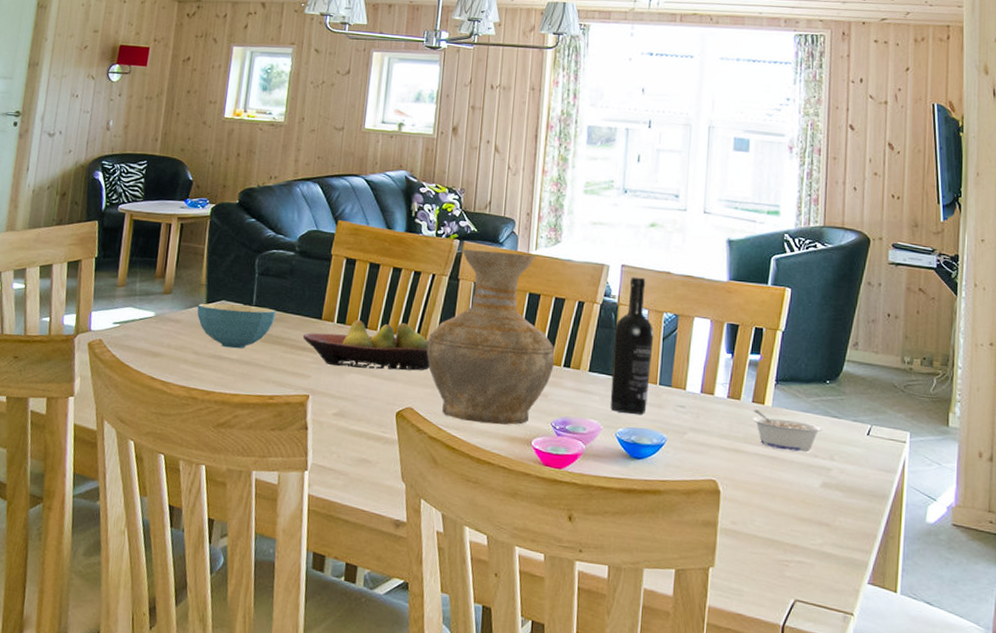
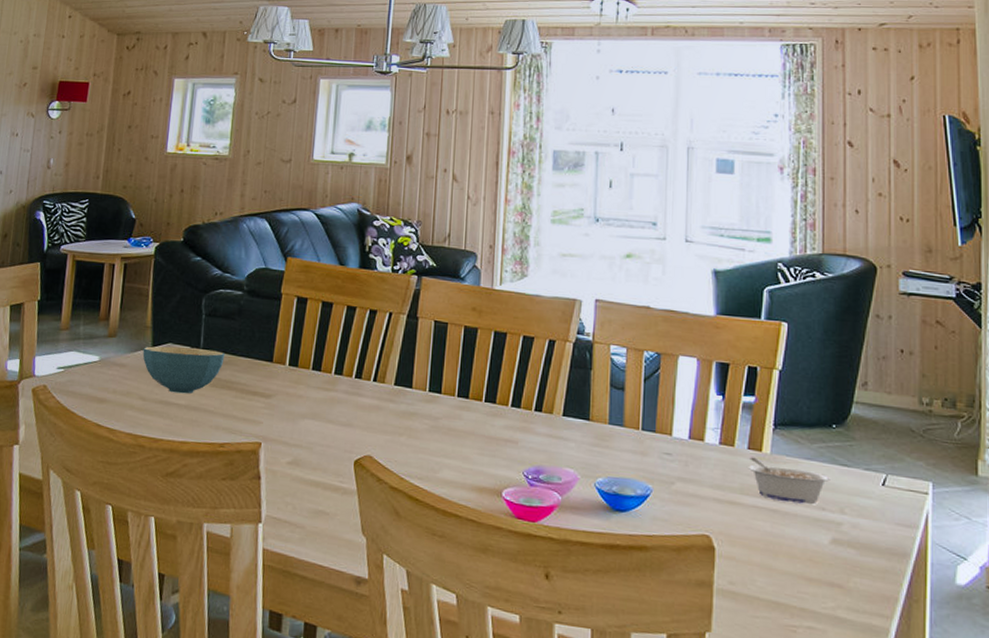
fruit bowl: present [302,320,430,371] -> none [253,362,389,416]
vase: present [426,249,555,425] -> none [385,285,525,475]
wine bottle: present [610,277,654,415] -> none [587,312,634,463]

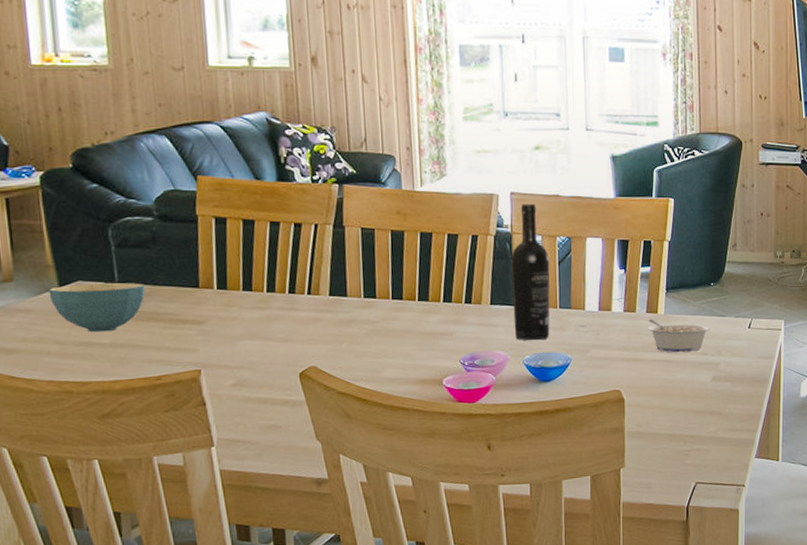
wine bottle: none [587,312,634,463] -> present [511,203,550,341]

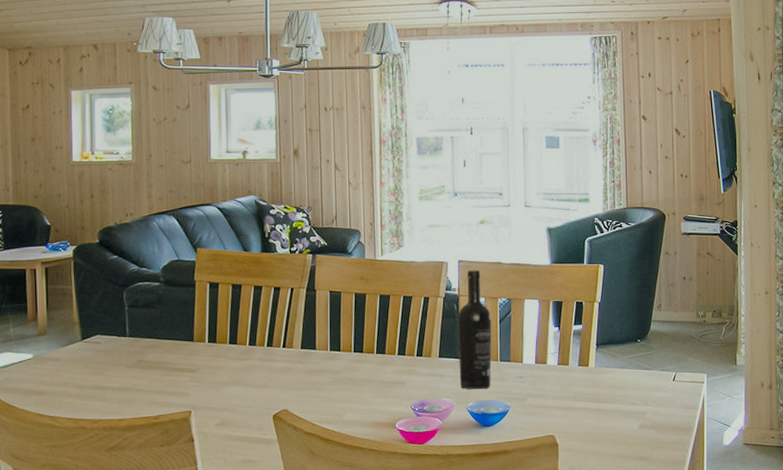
cereal bowl: present [48,283,145,333] -> none [73,337,150,378]
legume: present [647,319,710,353] -> none [579,371,637,403]

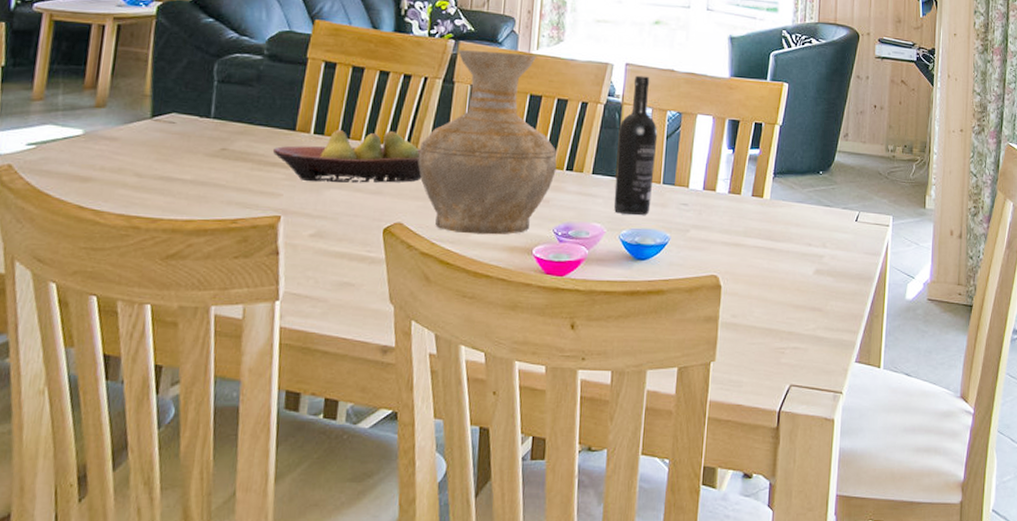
fruit bowl: none [178,336,299,382] -> present [272,130,422,183]
vase: none [294,261,408,415] -> present [417,50,557,235]

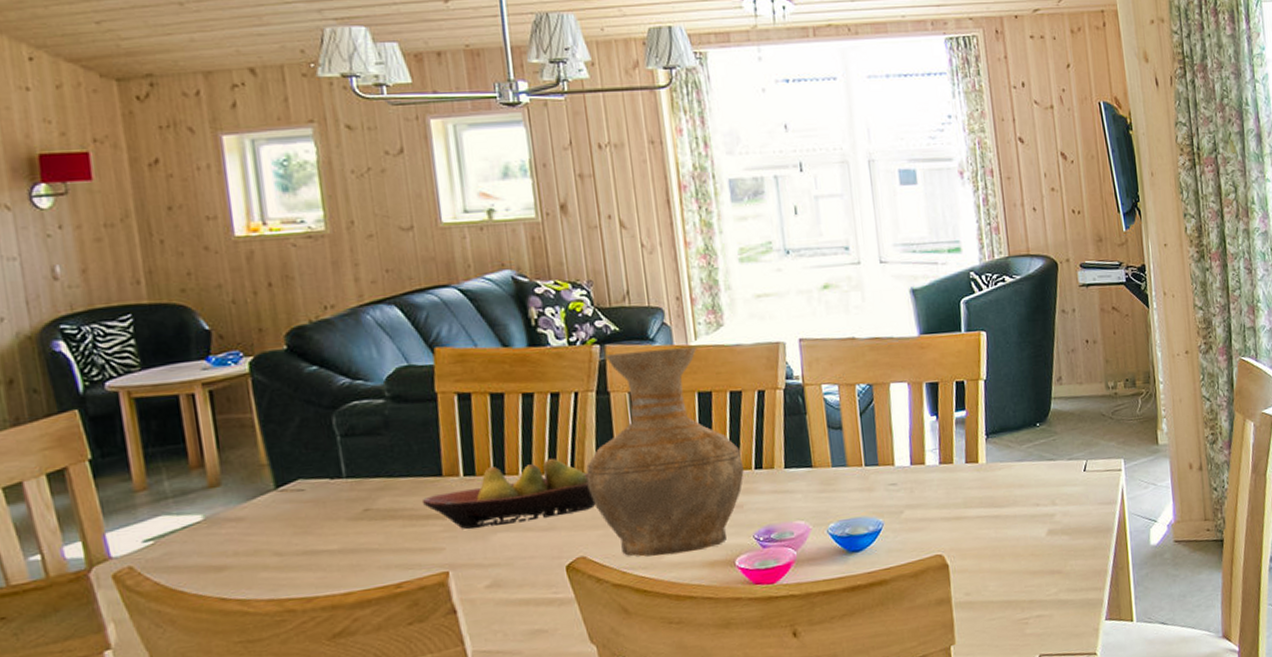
wine bottle: present [613,75,658,216] -> none [804,349,856,507]

